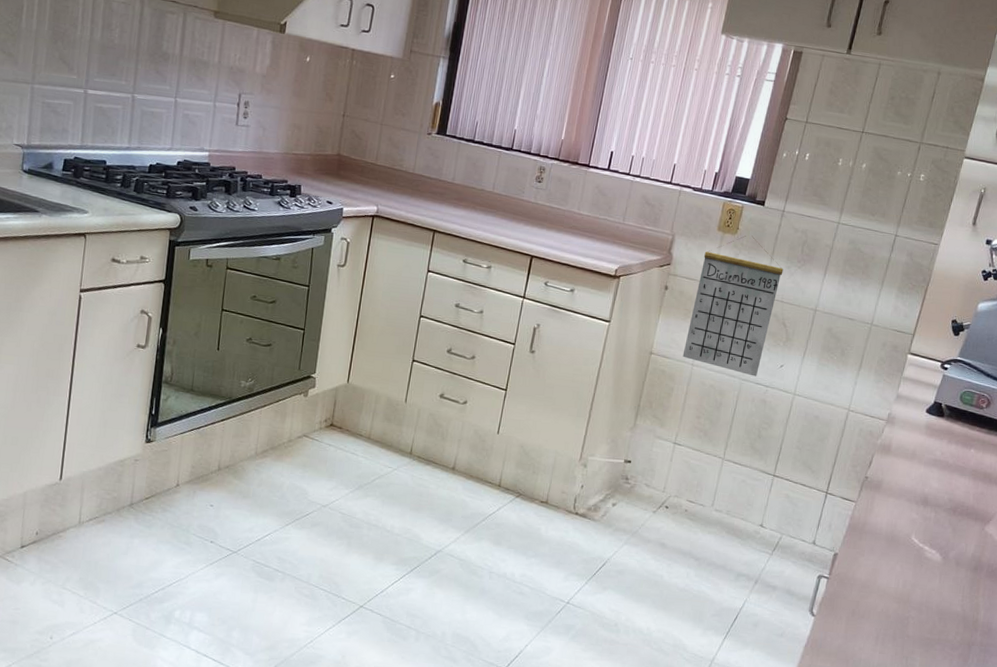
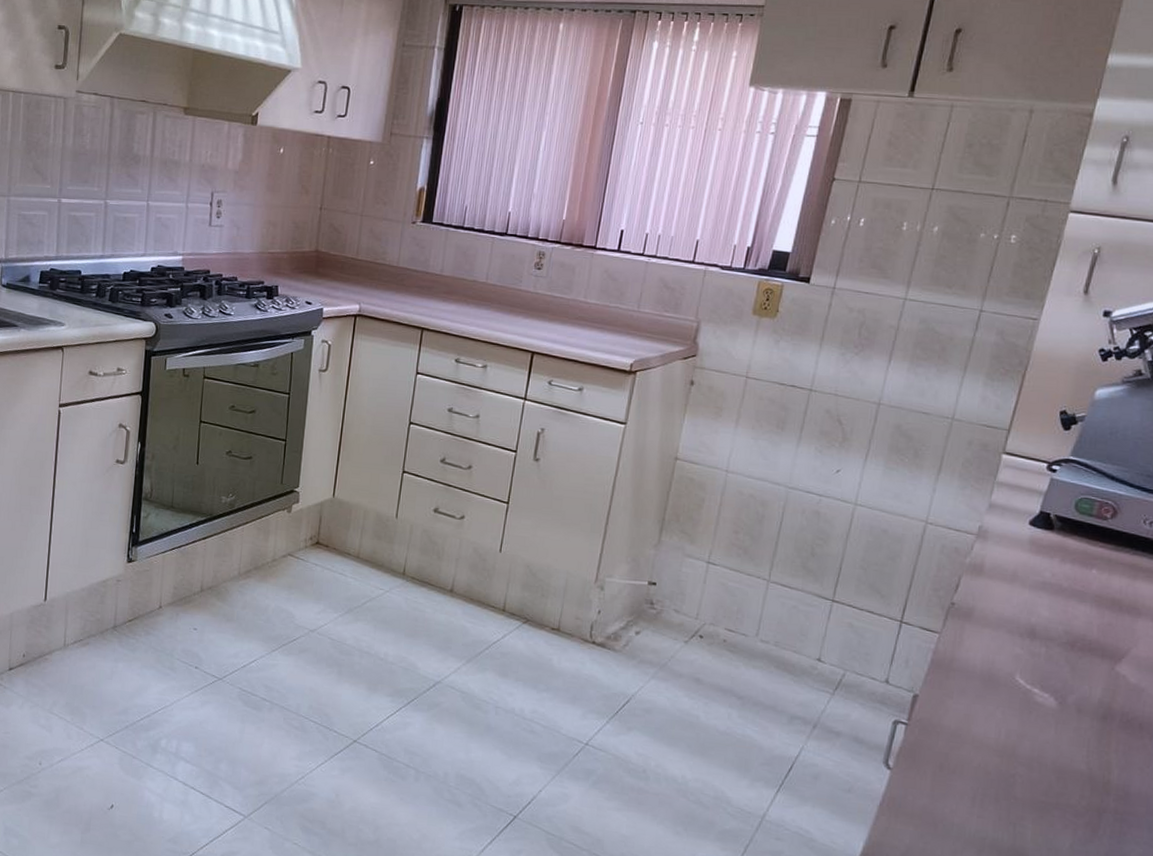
calendar: present [682,235,784,377] -> none [714,318,837,484]

